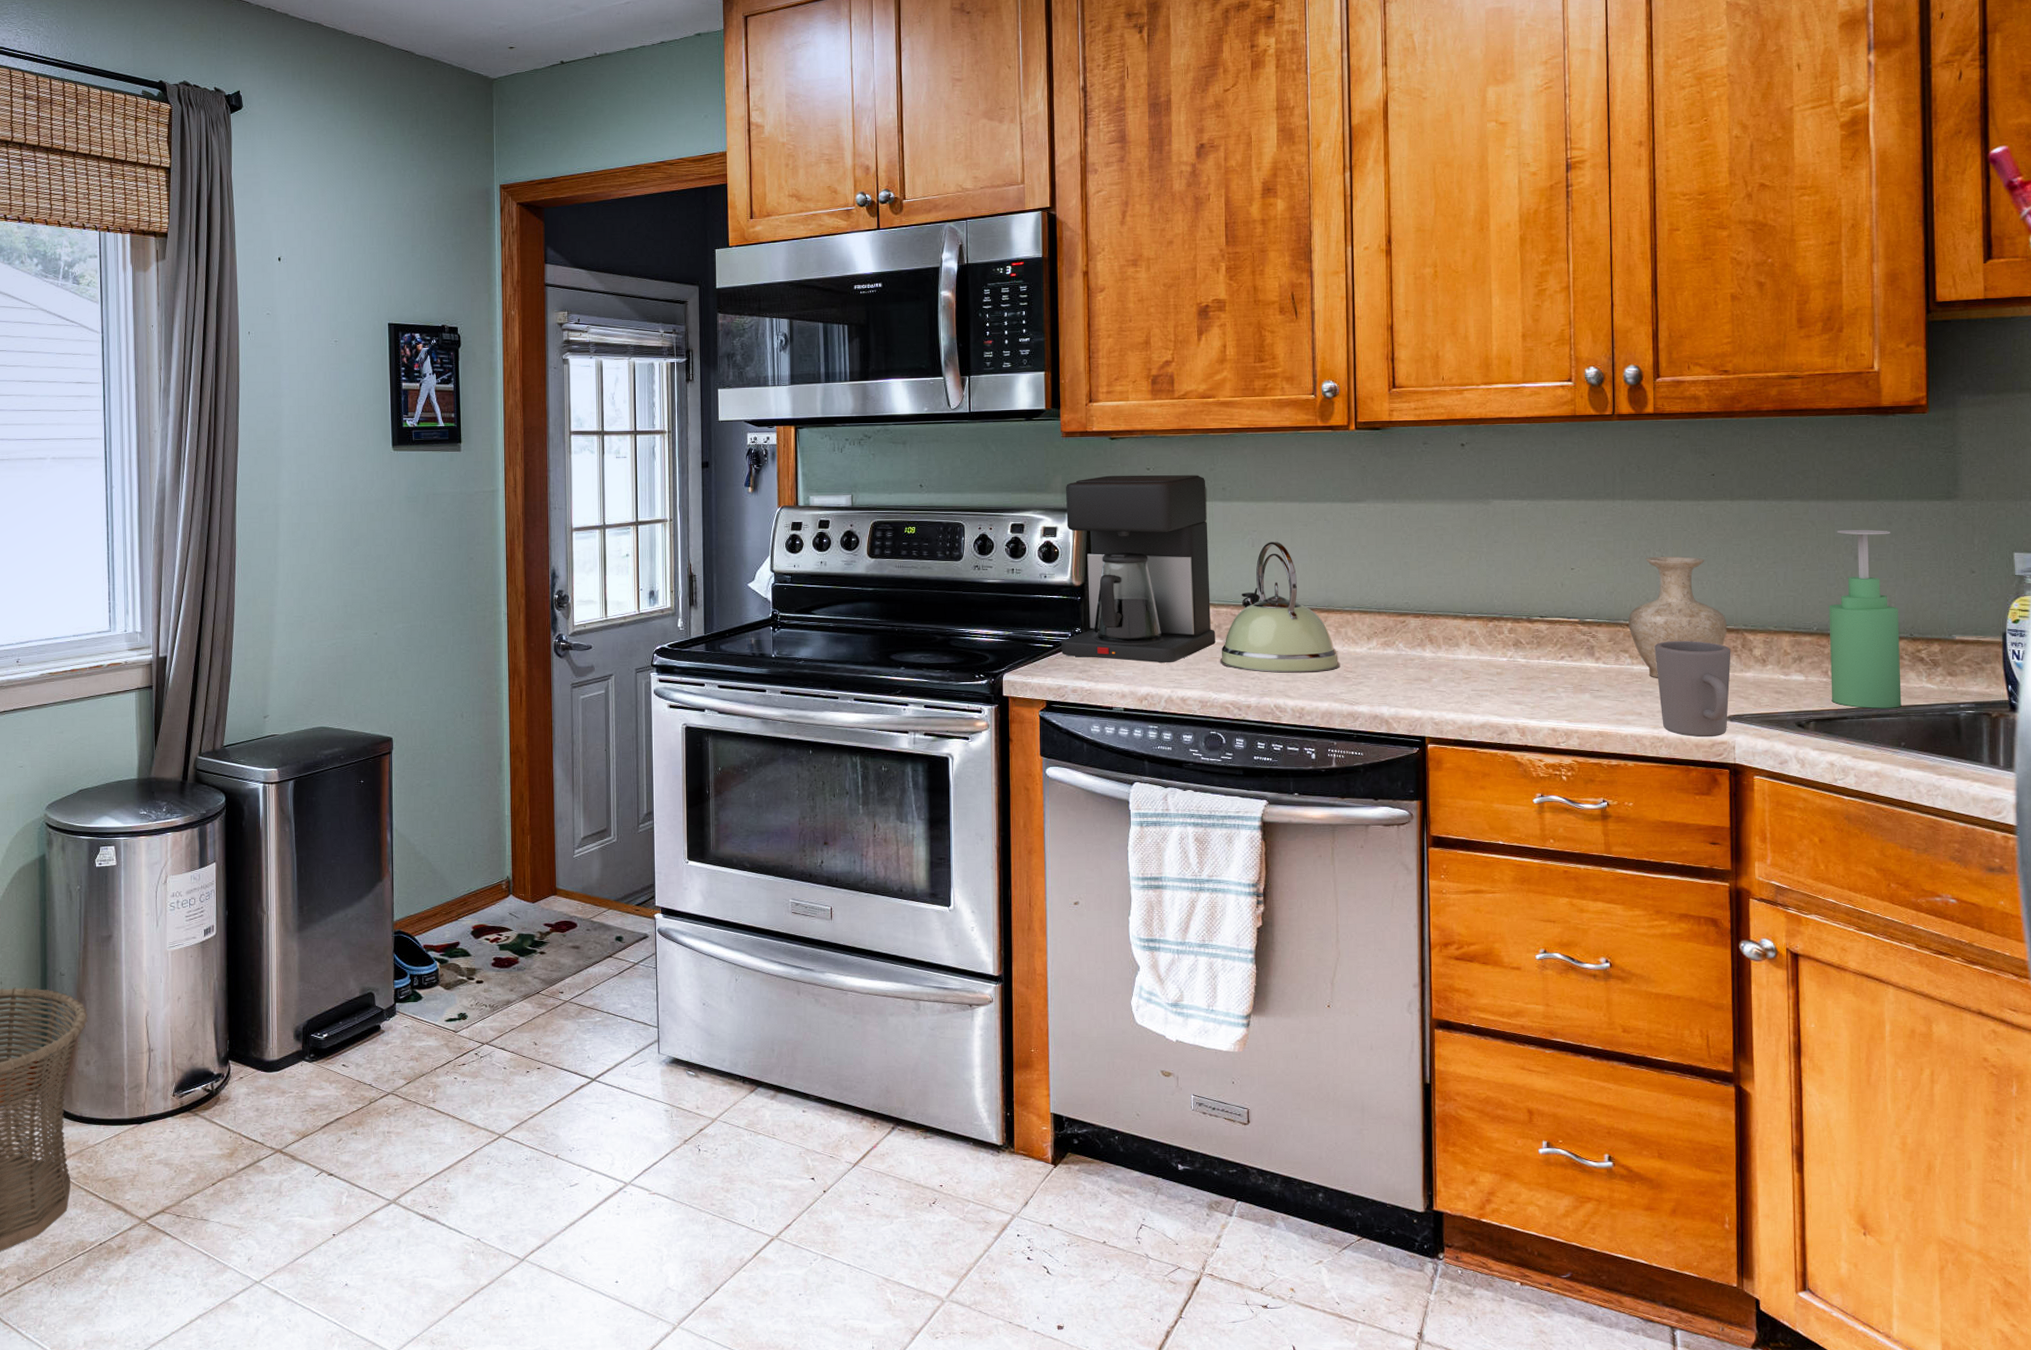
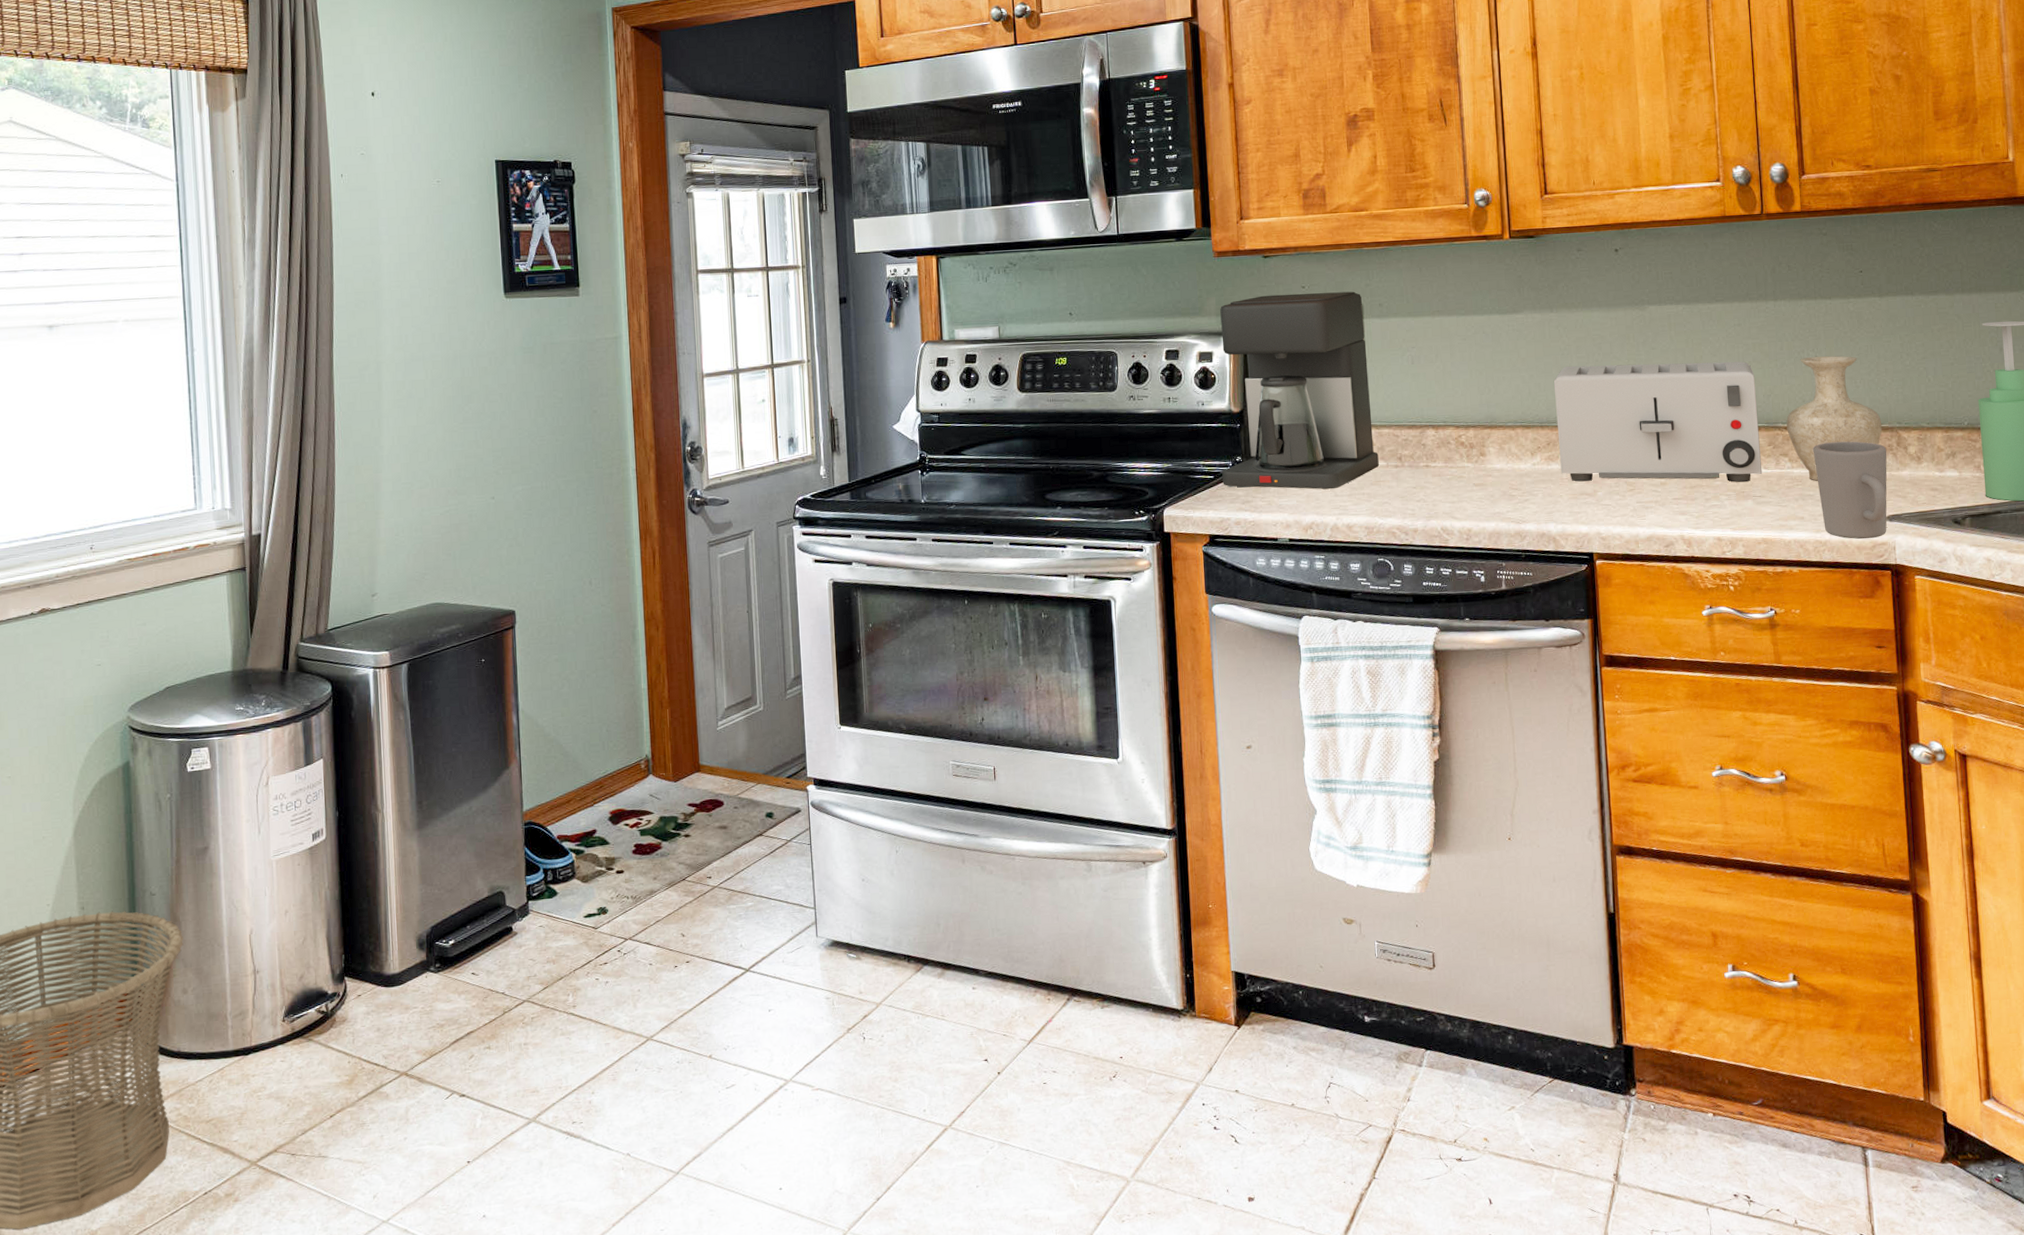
kettle: present [1220,542,1341,674] -> none [1384,357,1506,495]
toaster: none [1394,555,1602,675] -> present [1554,361,1763,482]

